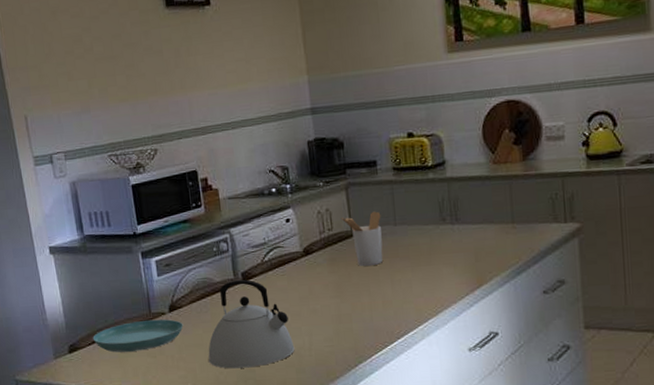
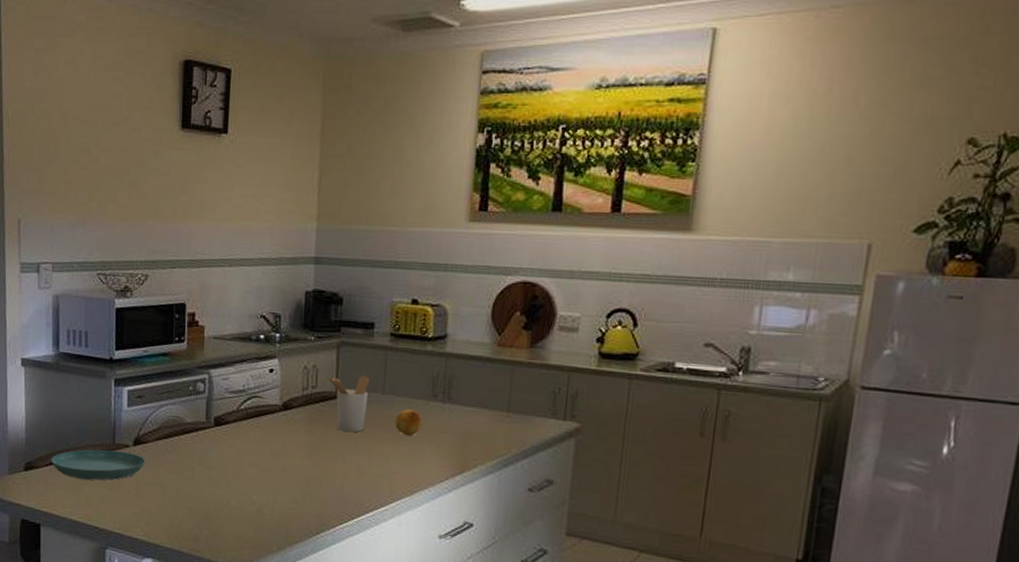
kettle: present [208,280,295,369] -> none [166,424,257,517]
fruit: none [410,235,436,261] -> present [395,408,423,437]

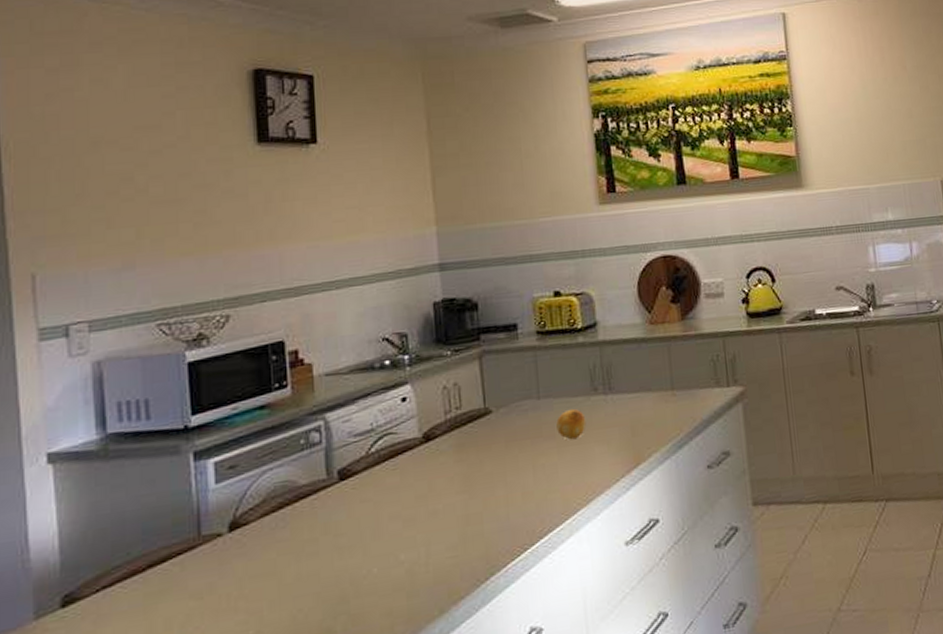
saucer: present [51,449,146,481] -> none [104,542,249,599]
utensil holder: present [327,375,370,432] -> none [472,383,524,451]

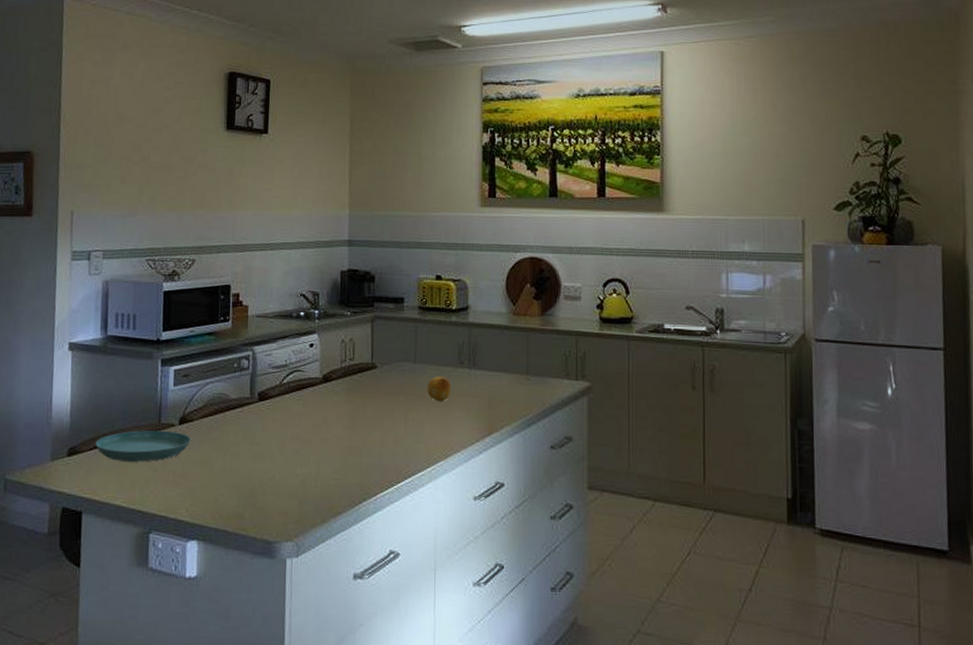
saucer: none [104,542,249,599] -> present [95,430,191,462]

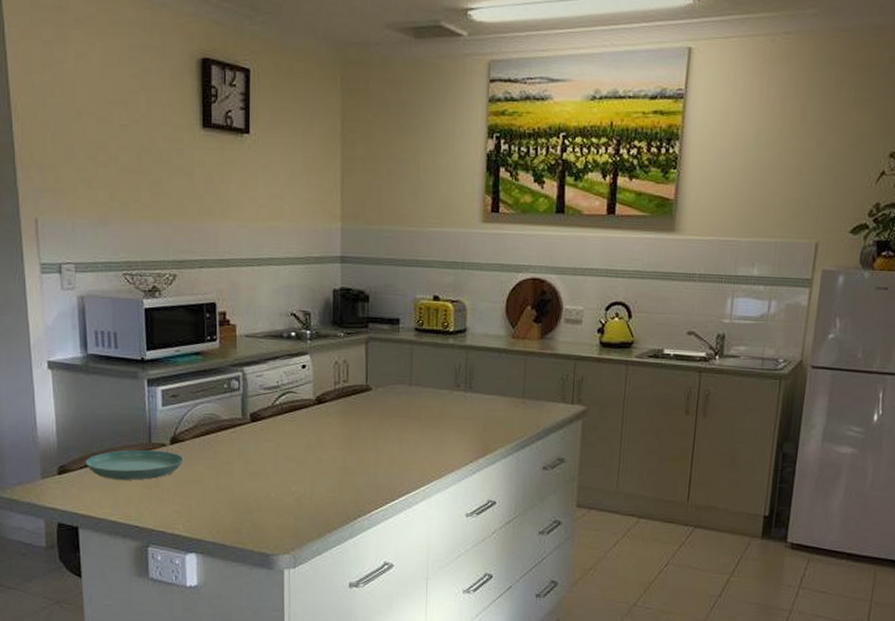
fruit: present [427,376,452,402] -> none [422,398,447,424]

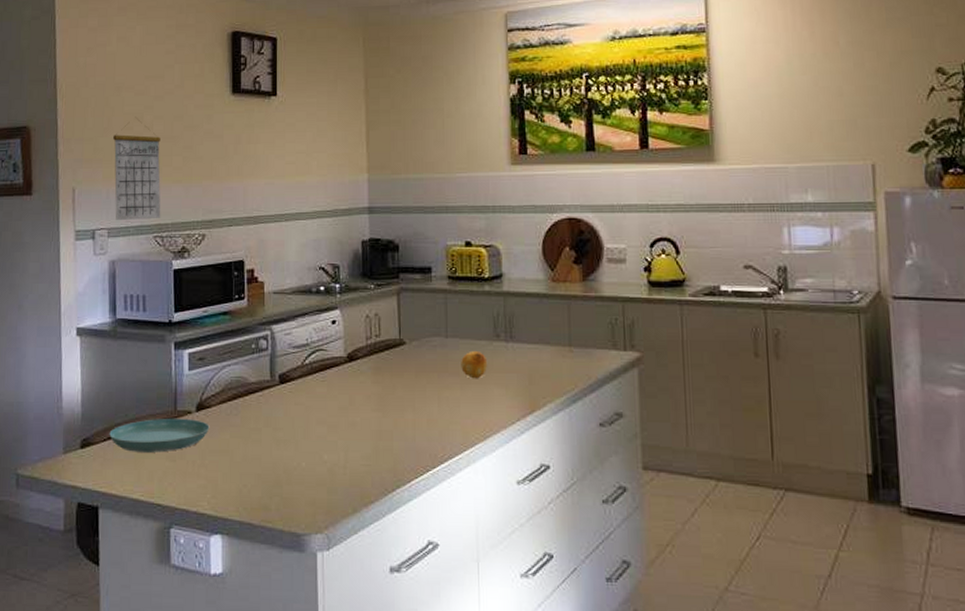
calendar: none [76,145,130,256] -> present [113,116,161,220]
fruit: none [422,398,447,424] -> present [461,350,488,379]

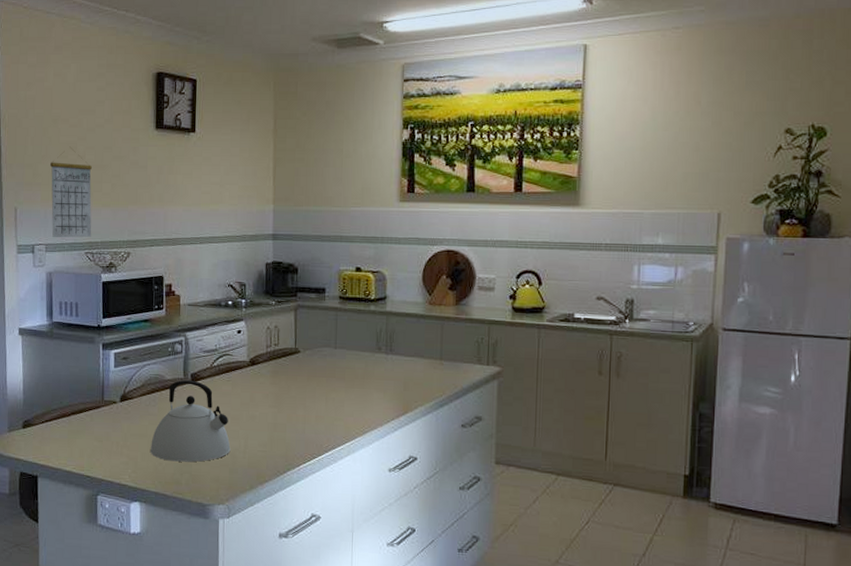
saucer: present [109,418,210,453] -> none [46,406,132,434]
kettle: none [233,382,328,482] -> present [151,380,231,462]
fruit: present [461,350,488,379] -> none [347,360,370,384]

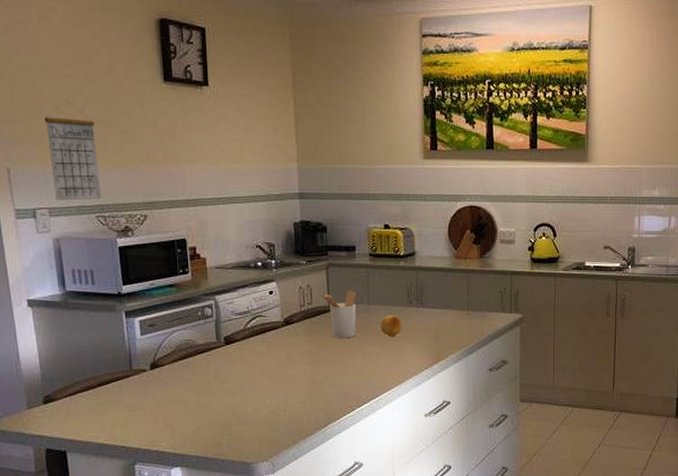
kettle: present [151,380,231,462] -> none [187,344,271,424]
utensil holder: none [287,333,324,382] -> present [320,290,357,338]
fruit: none [347,360,370,384] -> present [380,314,403,337]

